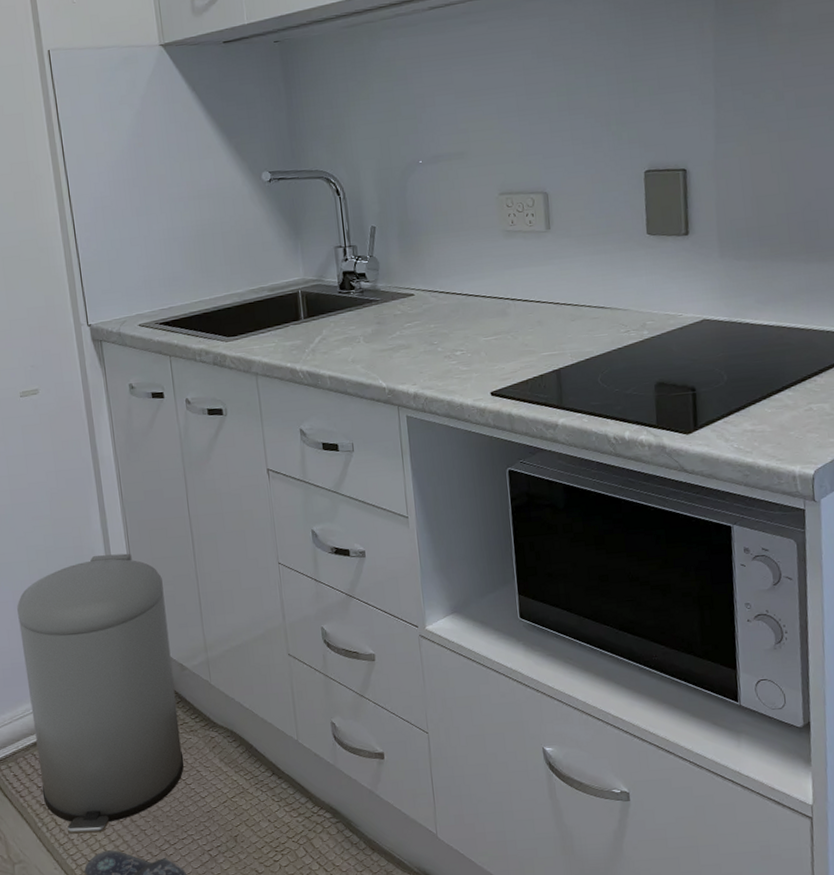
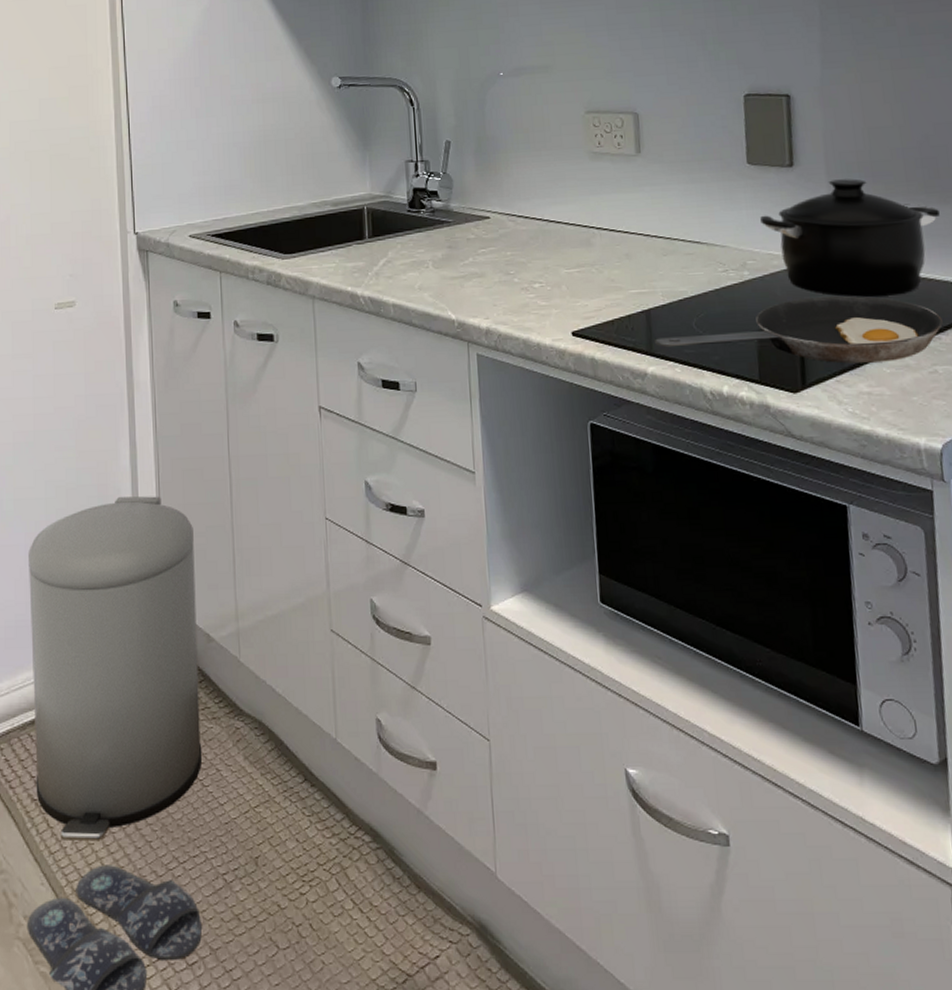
frying pan: none [565,347,818,407] -> present [655,296,943,364]
saucepan: none [658,243,819,348] -> present [760,179,940,297]

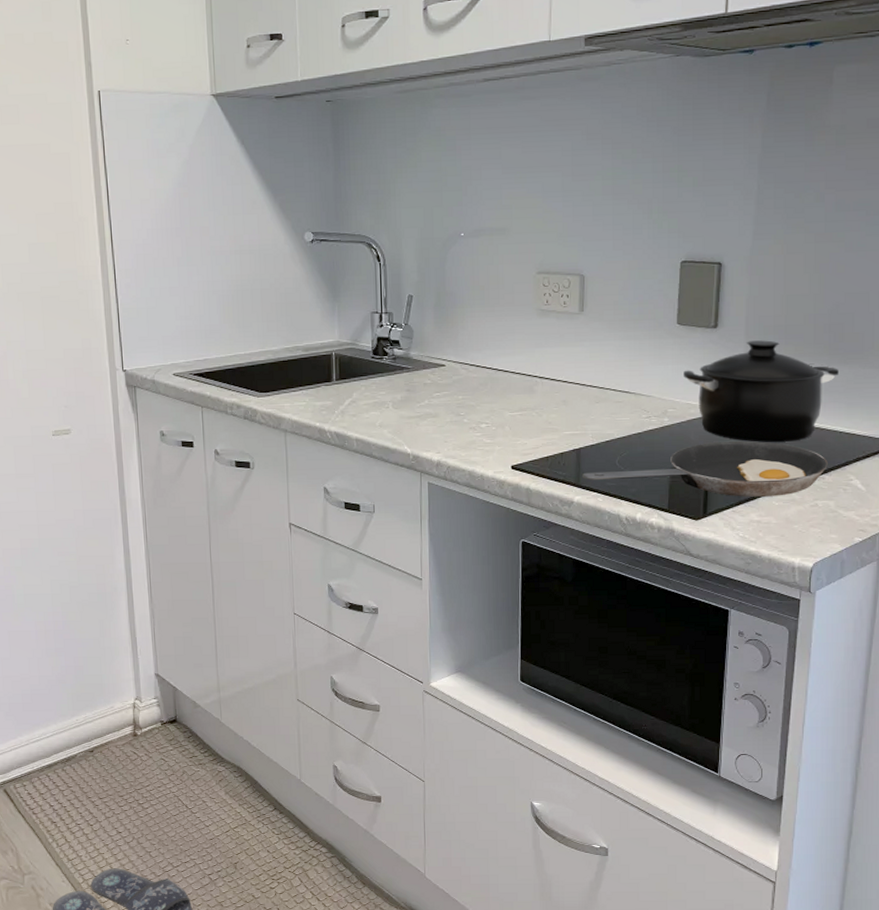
pedal bin: present [28,496,202,842] -> none [39,593,191,852]

